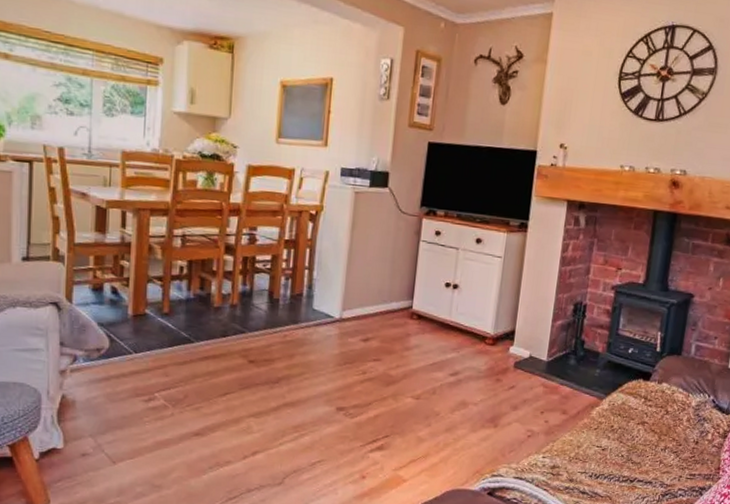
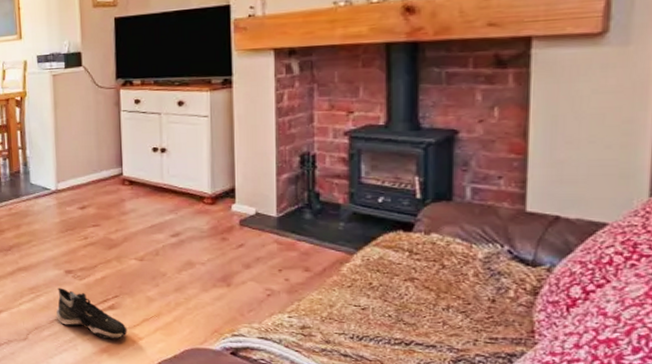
shoe: none [320,426,393,482] -> present [56,287,128,339]

